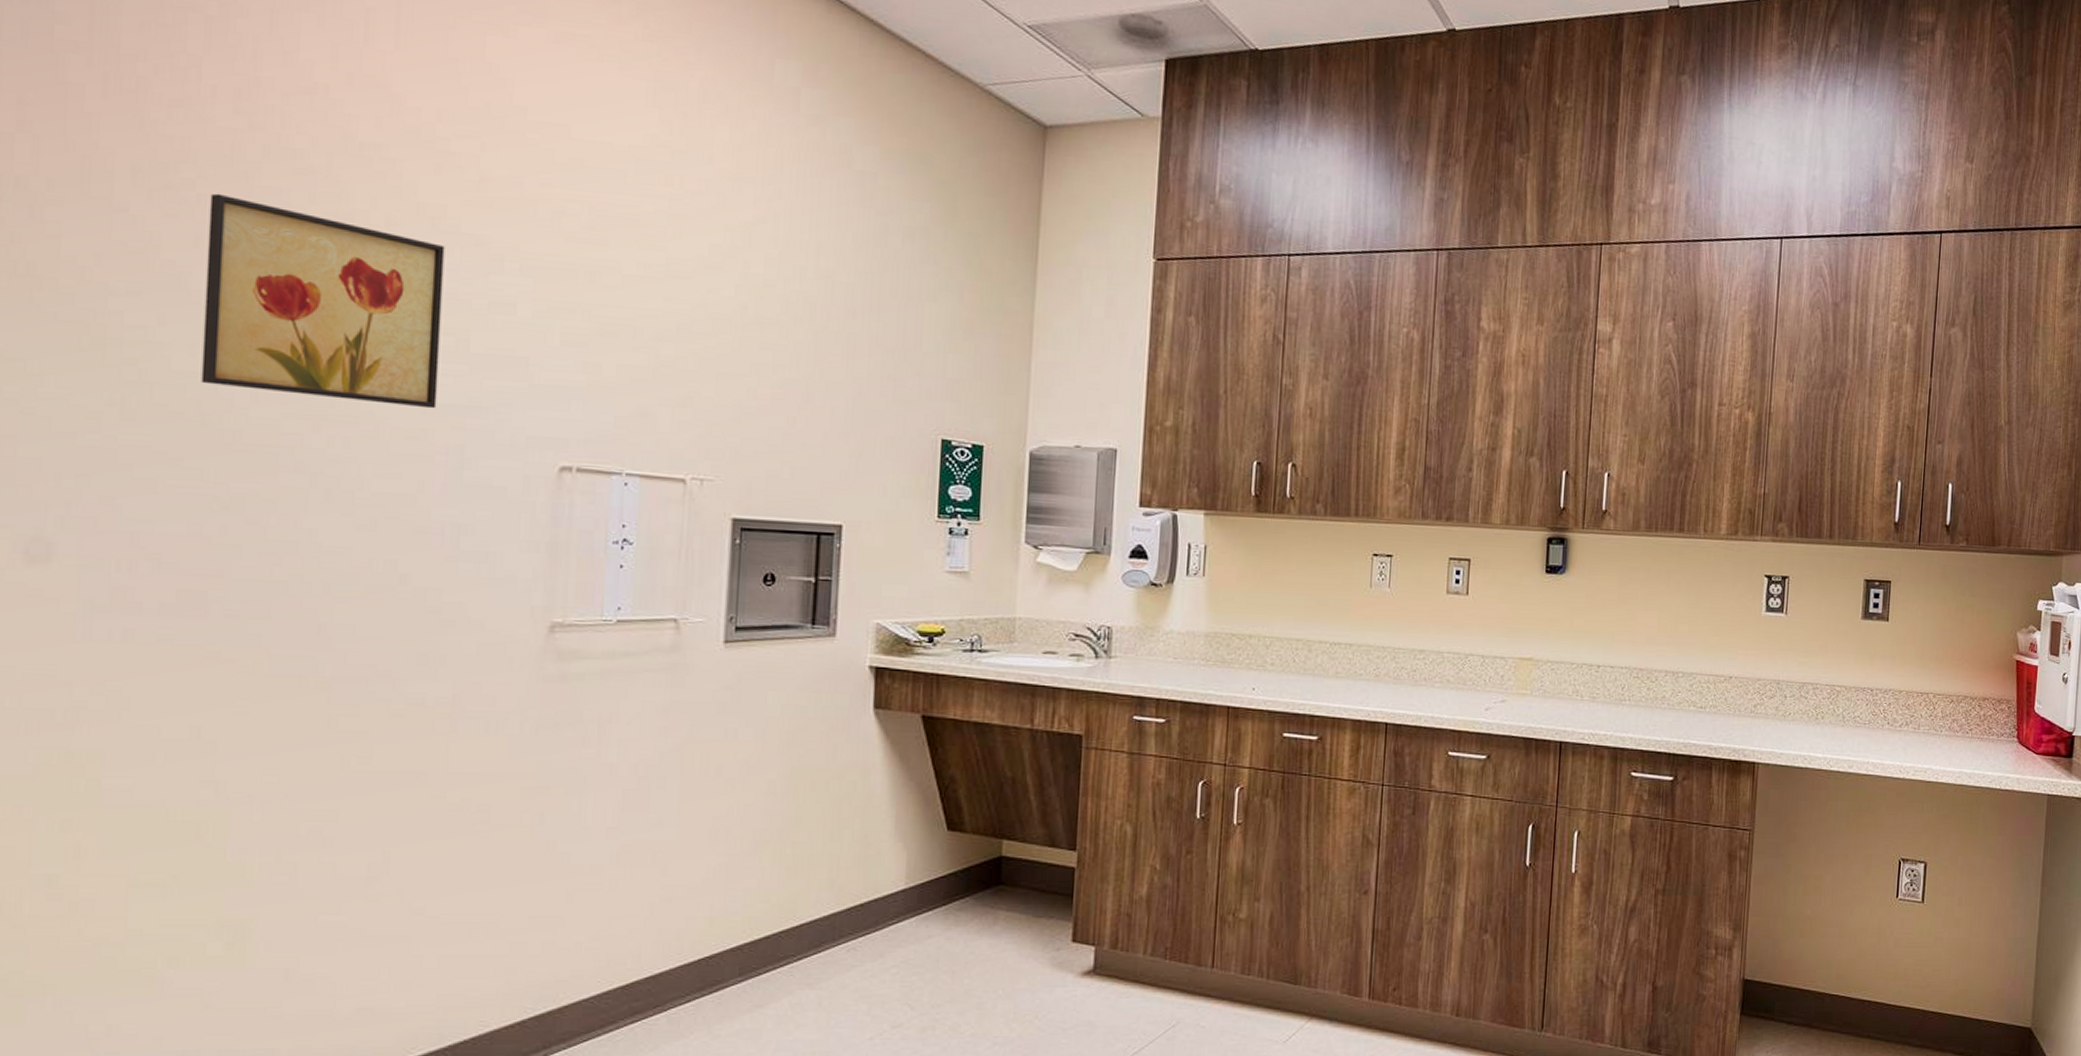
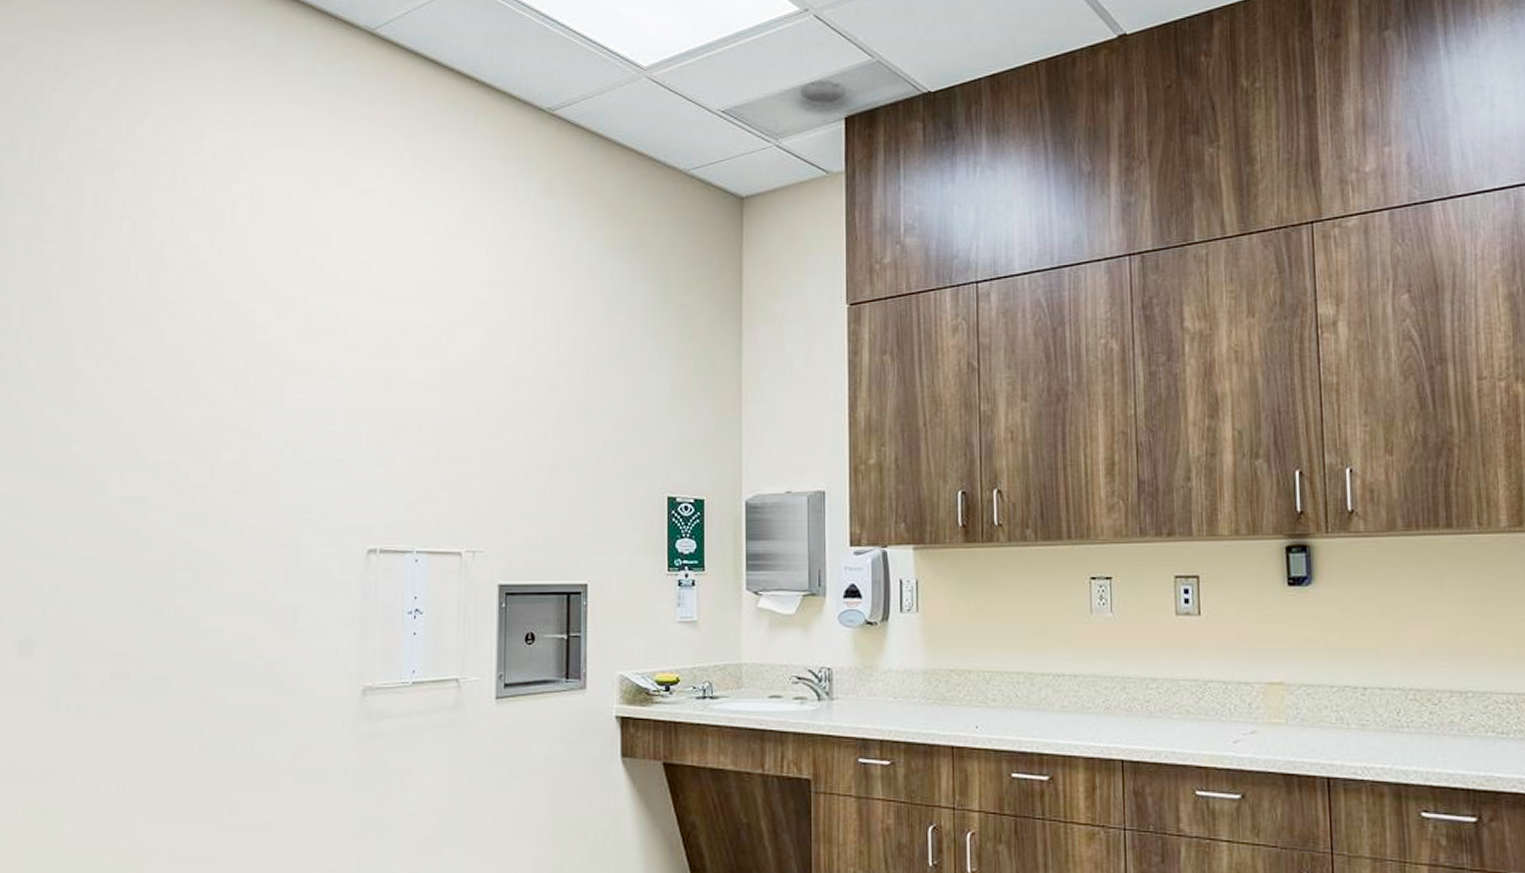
wall art: present [201,193,445,409] -> none [127,354,285,509]

